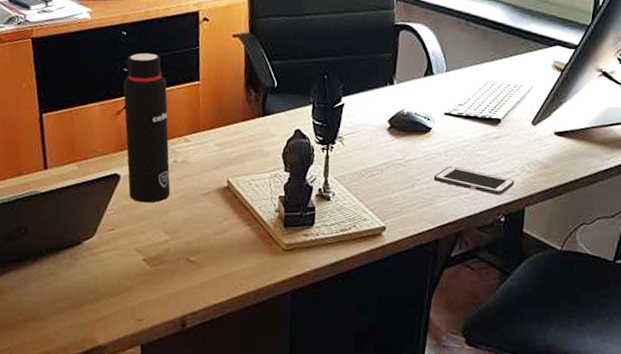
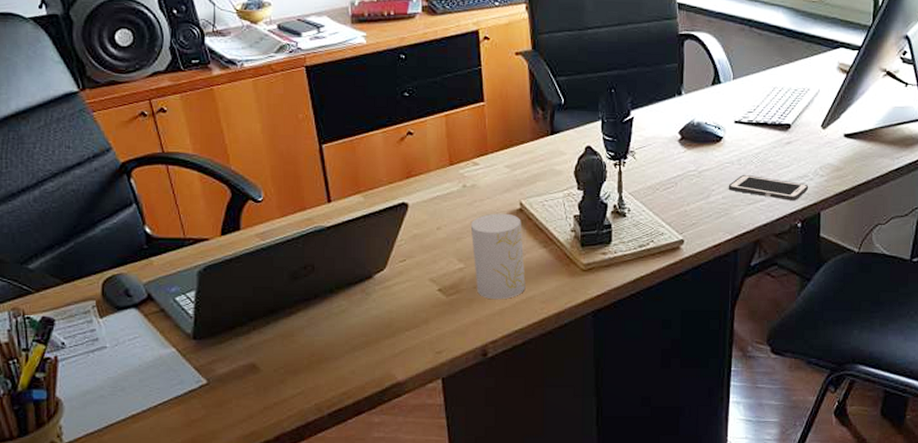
water bottle: present [123,52,170,203] -> none [405,75,462,231]
cup: none [178,189,228,274] -> present [470,213,526,300]

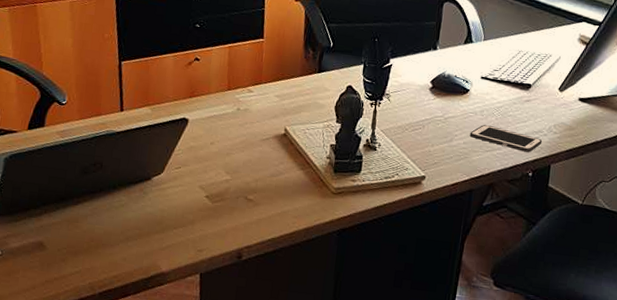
cup: present [470,213,526,300] -> none [239,135,284,211]

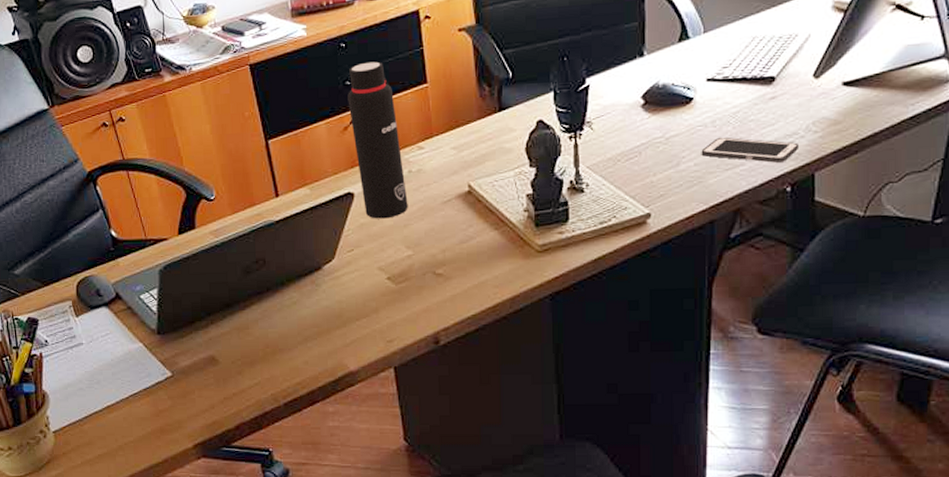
water bottle: none [195,11,234,146] -> present [347,61,408,219]

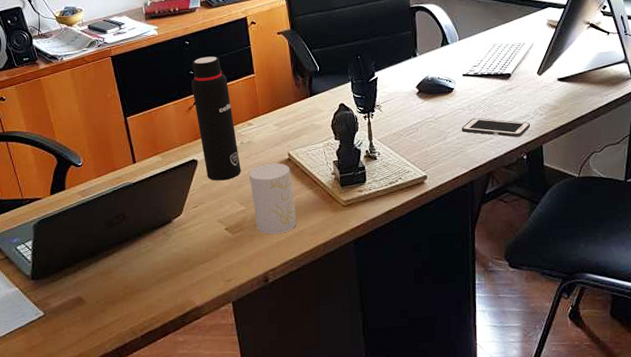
cup: none [417,196,477,286] -> present [248,163,297,235]

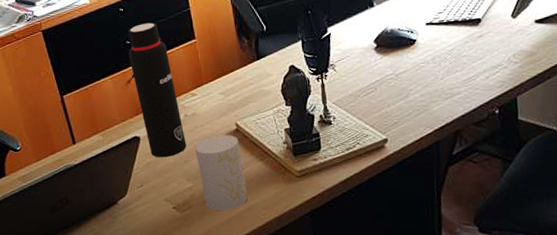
cell phone: present [461,117,531,137] -> none [425,71,504,91]

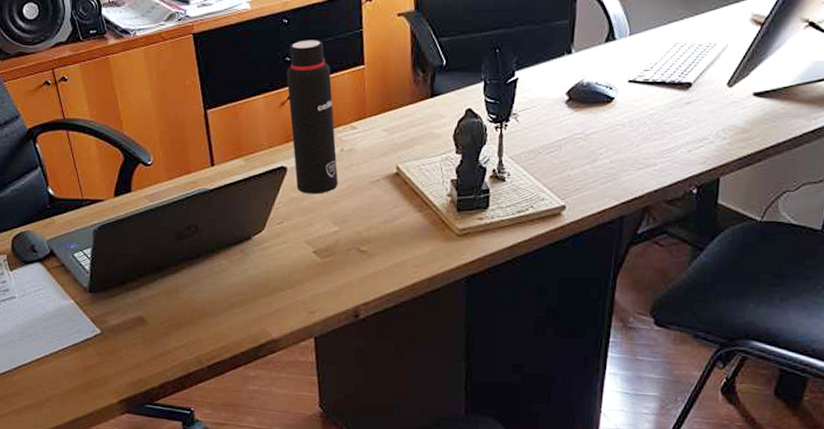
cup: present [194,134,248,211] -> none [346,177,400,263]

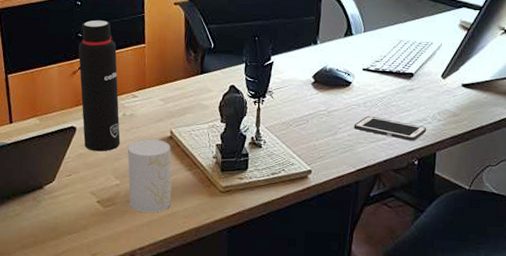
cup: none [346,177,400,263] -> present [127,139,172,213]
cell phone: none [617,137,709,165] -> present [353,115,427,141]

